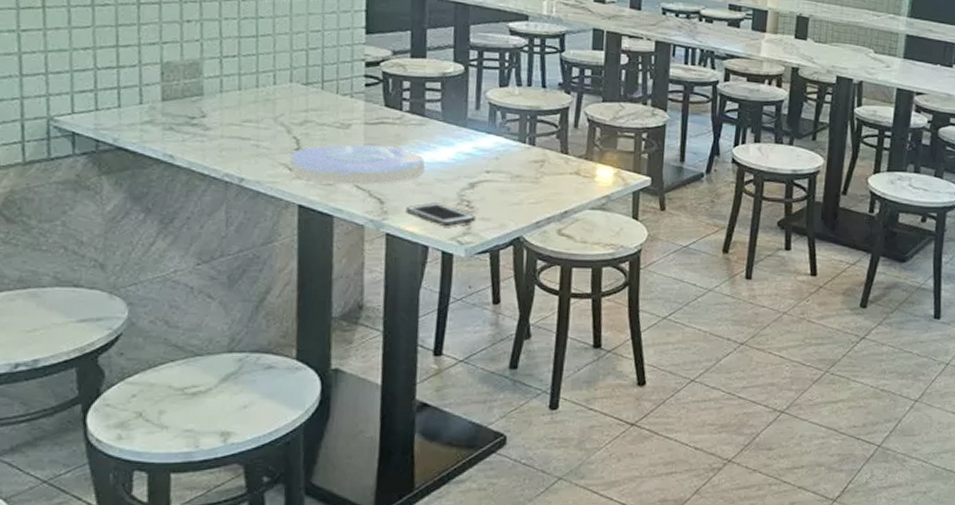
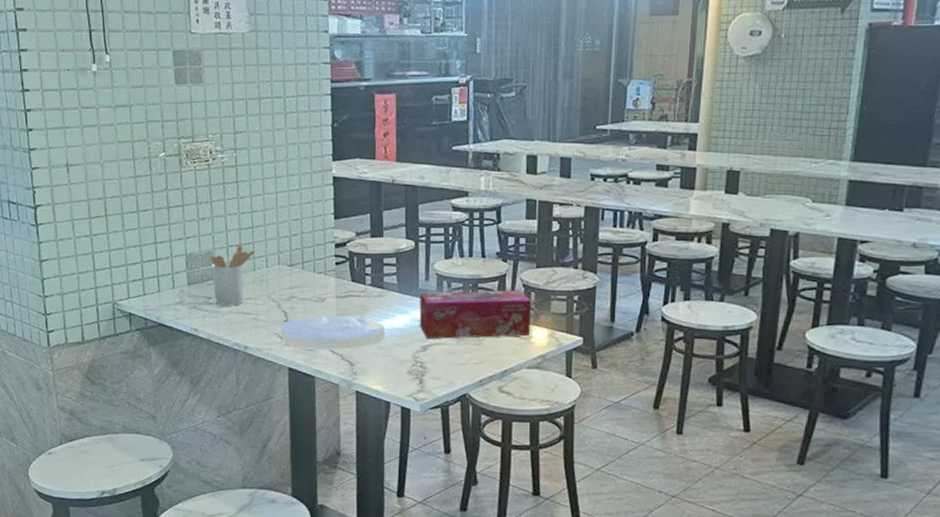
utensil holder: none [197,54,260,129] -> present [211,244,256,306]
cell phone: present [406,202,477,227] -> none [371,364,429,385]
tissue box: none [466,122,596,176] -> present [419,289,531,339]

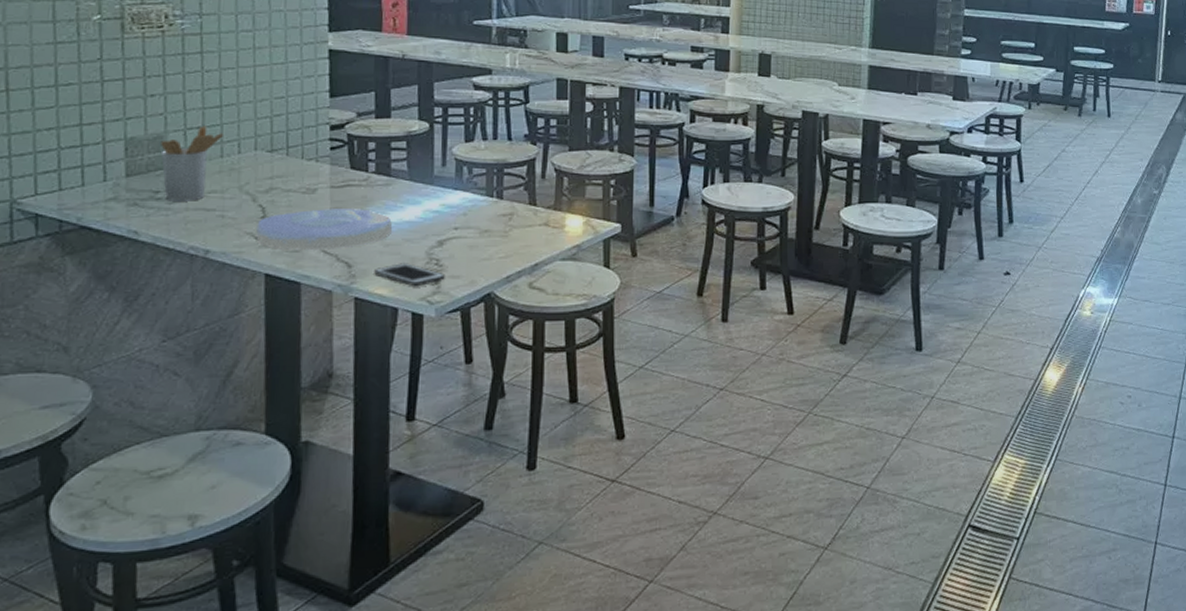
cell phone: none [371,364,429,385] -> present [374,263,446,287]
tissue box: present [419,289,531,339] -> none [434,175,564,233]

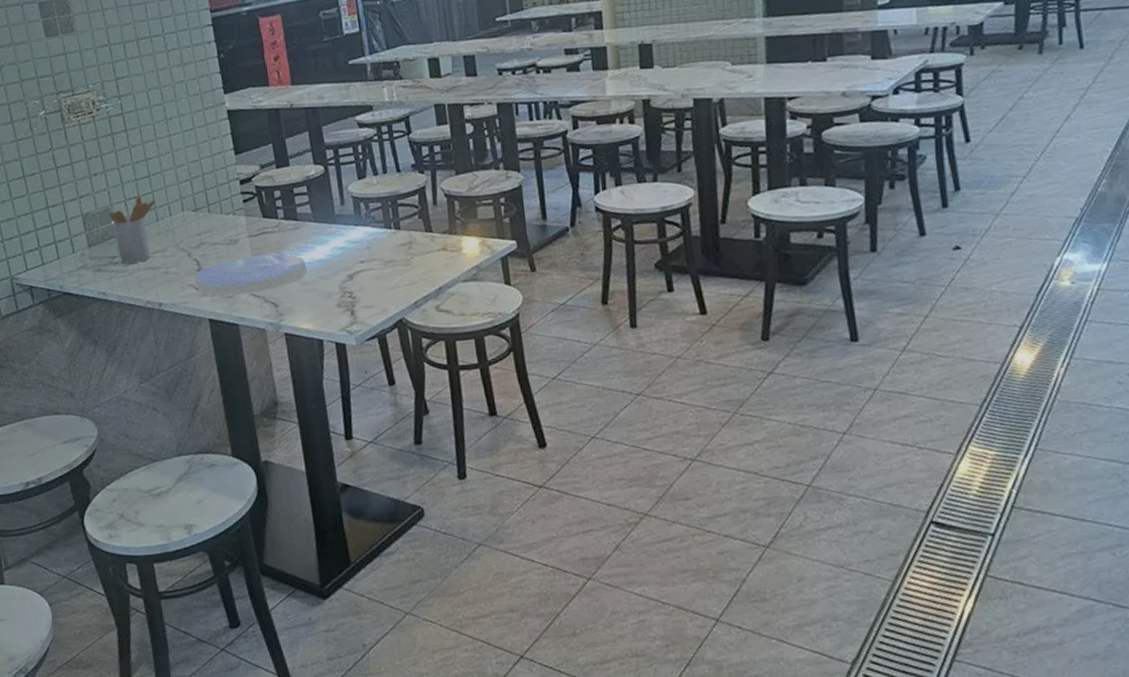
cell phone: present [374,263,446,287] -> none [297,298,361,320]

